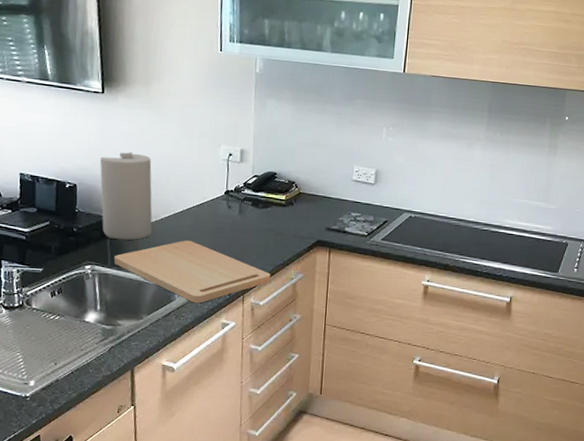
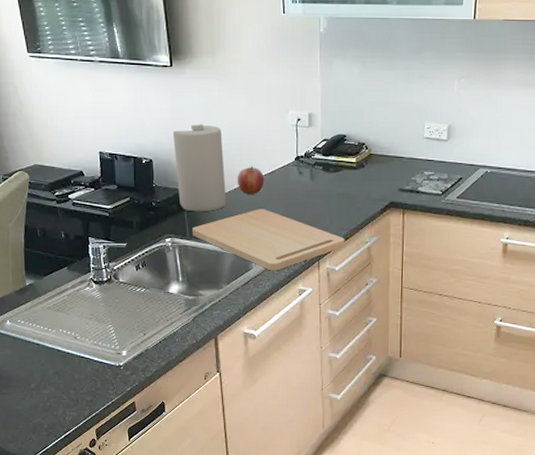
fruit: none [164,197,193,225] -> present [237,166,264,194]

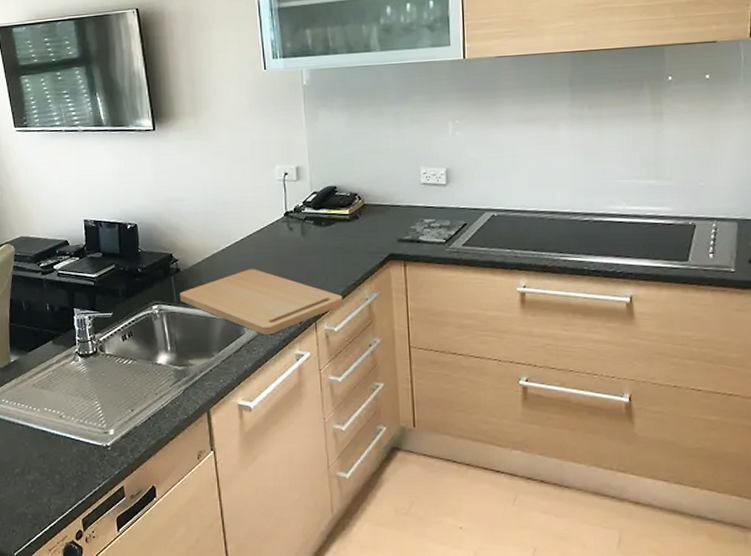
paper towel holder: present [173,123,226,212] -> none [158,184,214,276]
fruit: present [237,166,264,194] -> none [224,225,253,254]

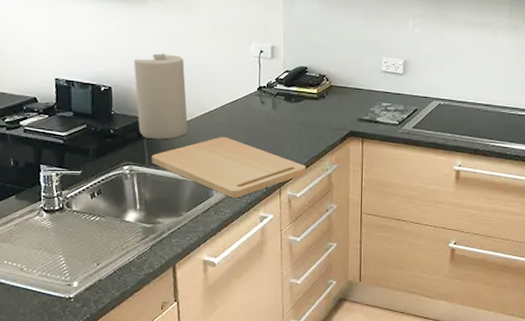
paper towel holder: none [158,184,214,276] -> present [134,53,188,140]

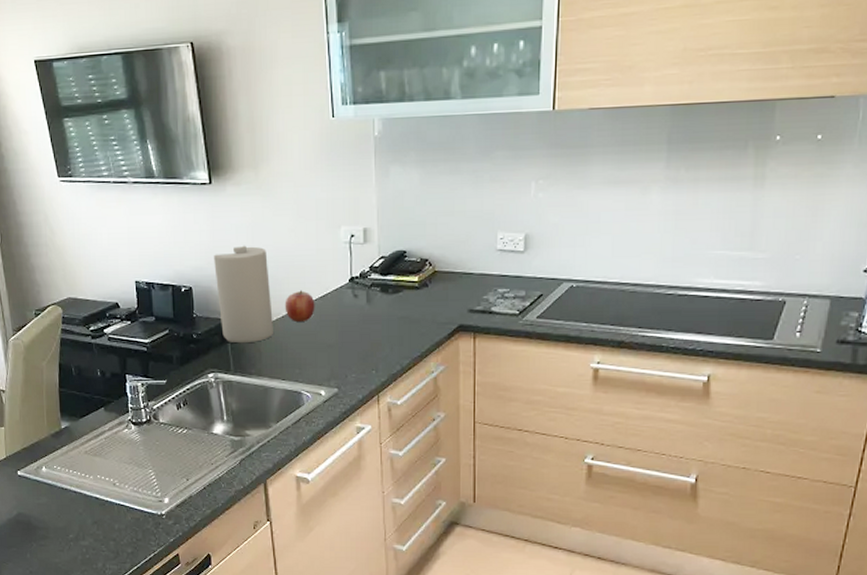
cutting board: present [151,137,306,198] -> none [236,337,408,407]
fruit: none [199,95,227,122] -> present [285,290,315,322]

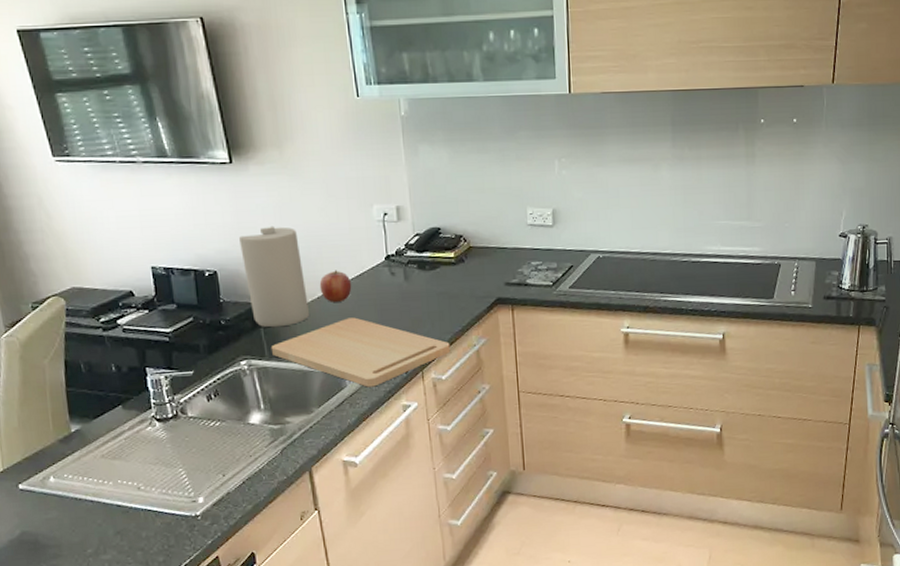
cutting board: none [236,337,408,407] -> present [271,317,450,387]

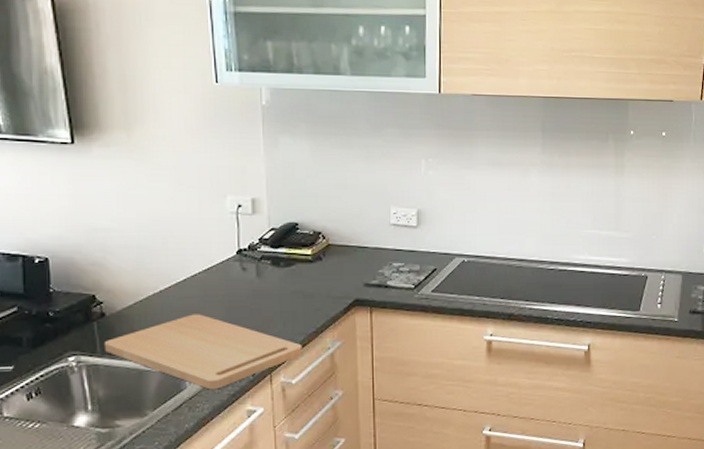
paper towel holder: present [239,226,309,328] -> none [77,212,149,322]
fruit: present [319,270,352,302] -> none [163,262,199,297]

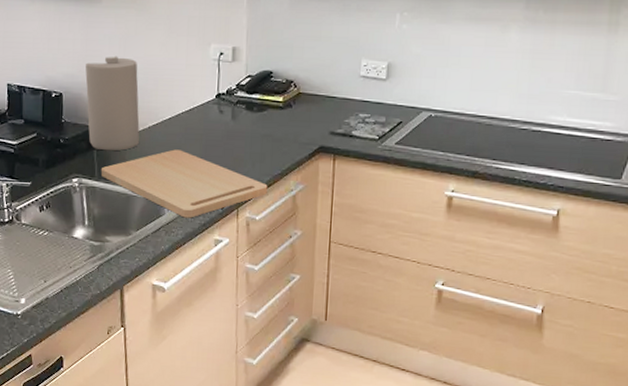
paper towel holder: none [77,212,149,322] -> present [85,56,140,151]

